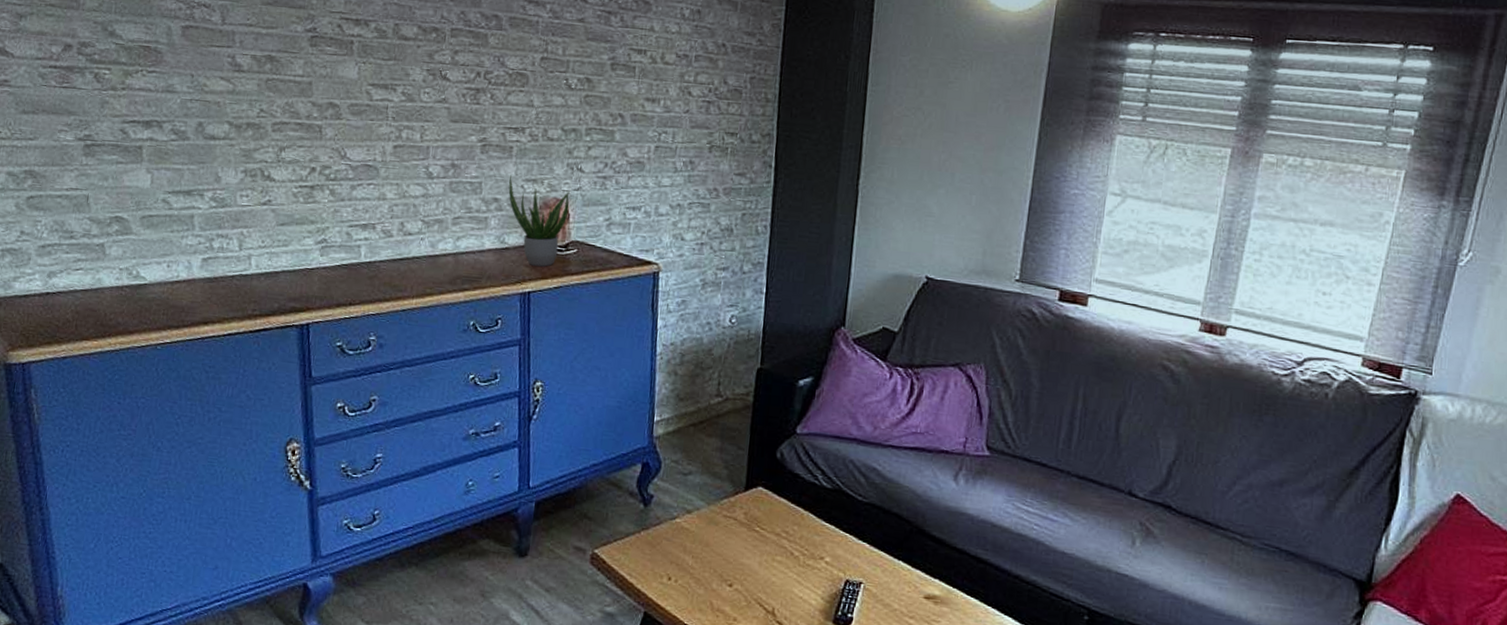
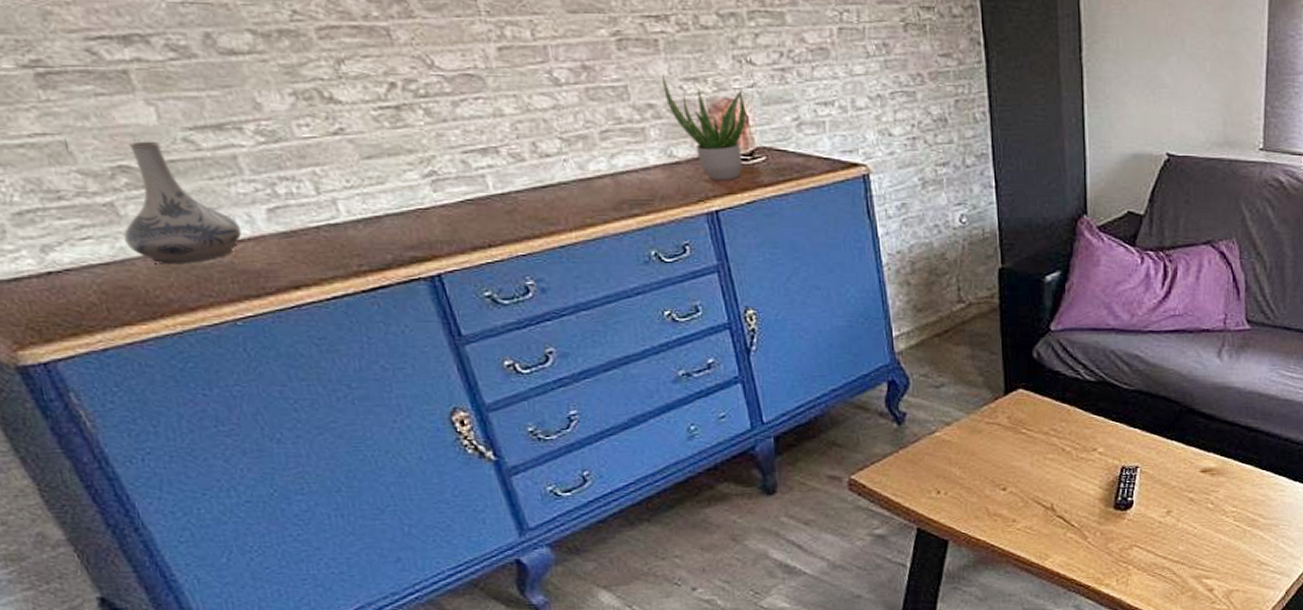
decorative vase: none [103,199,181,296] -> present [124,141,242,265]

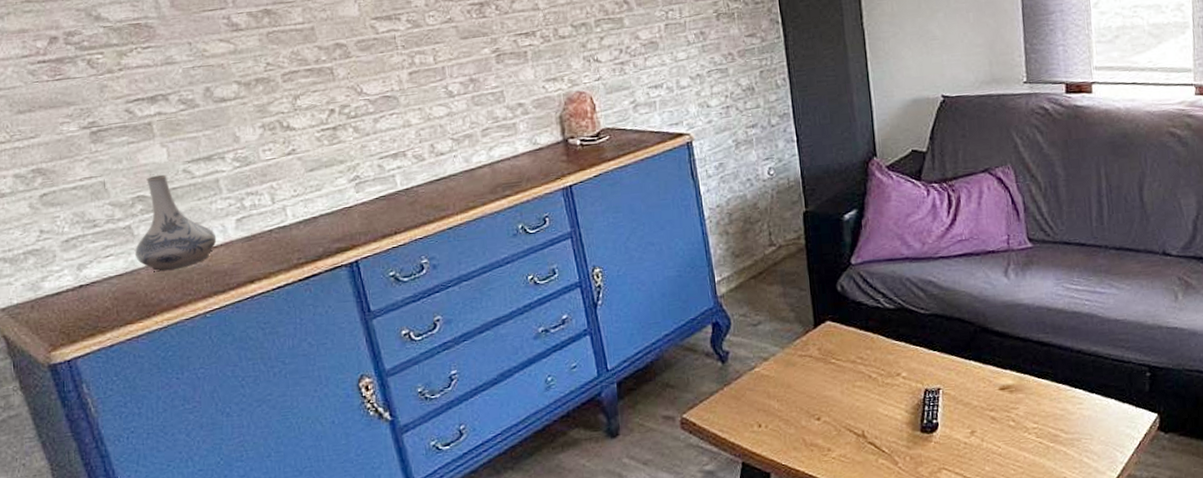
potted plant: present [662,74,746,180] -> none [530,78,594,160]

